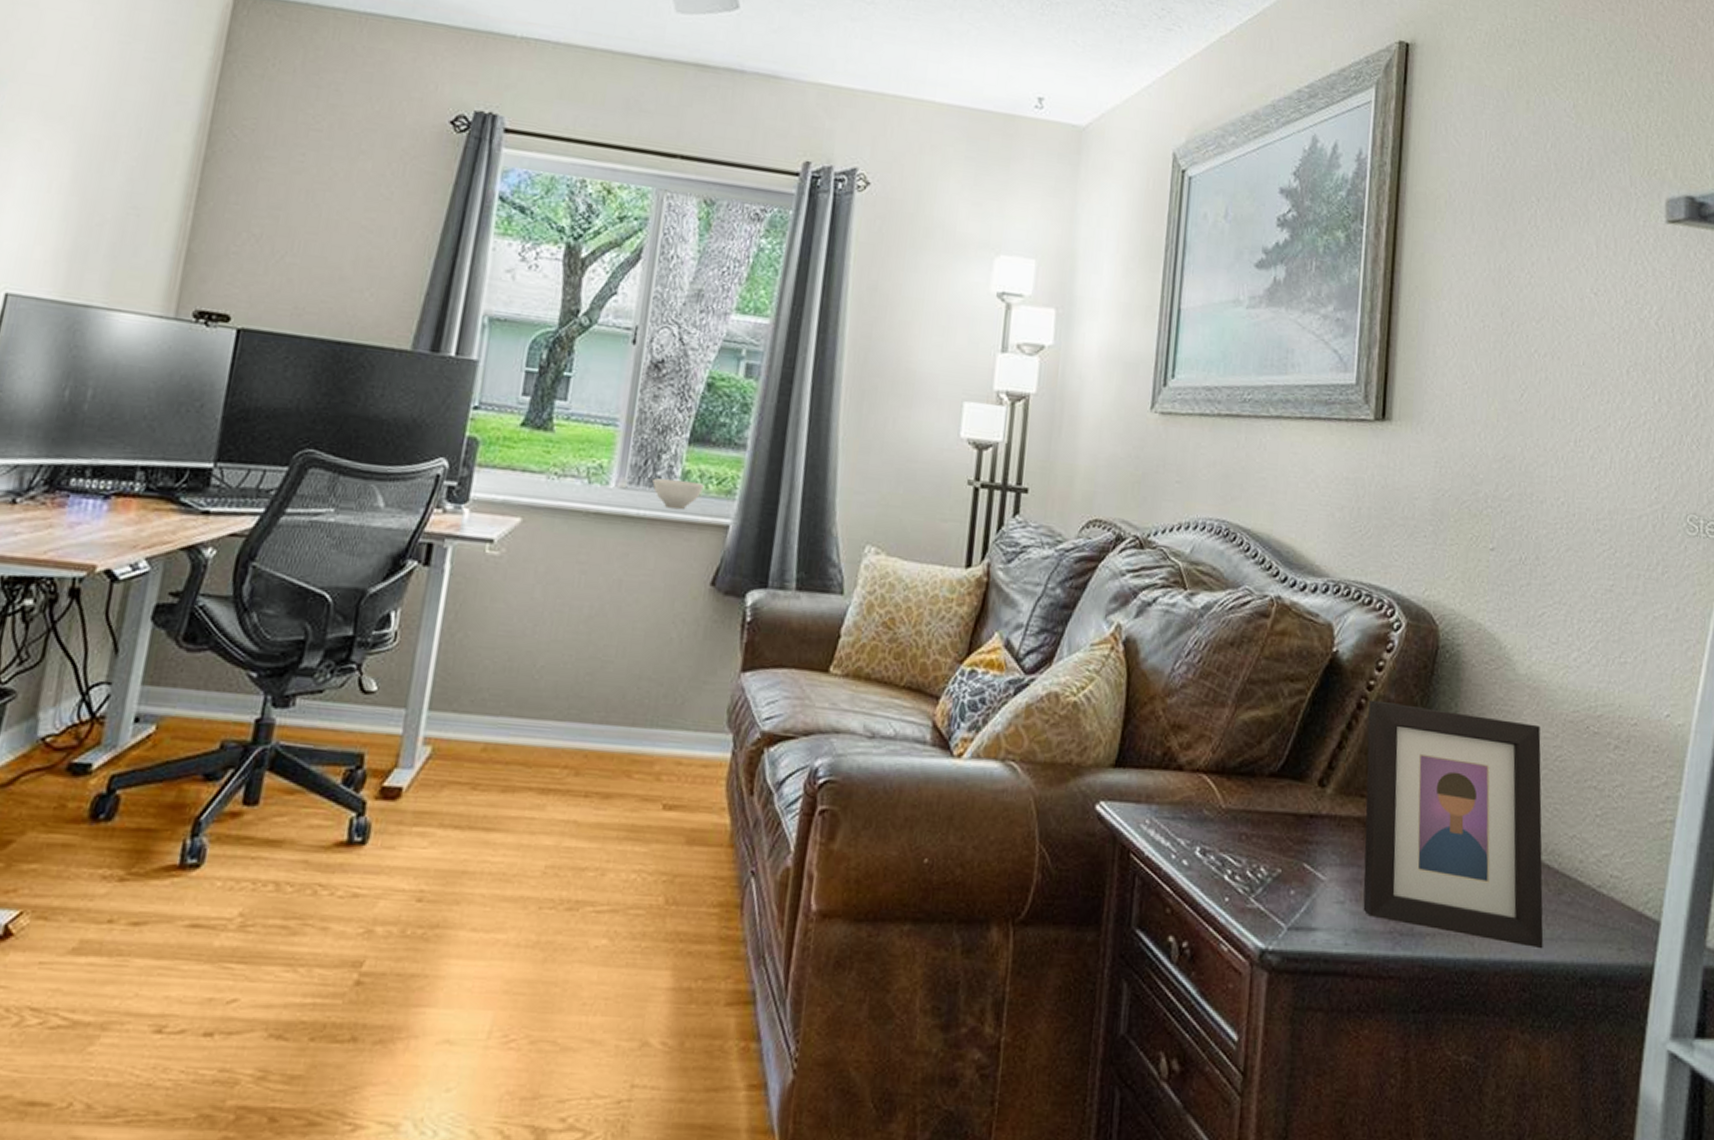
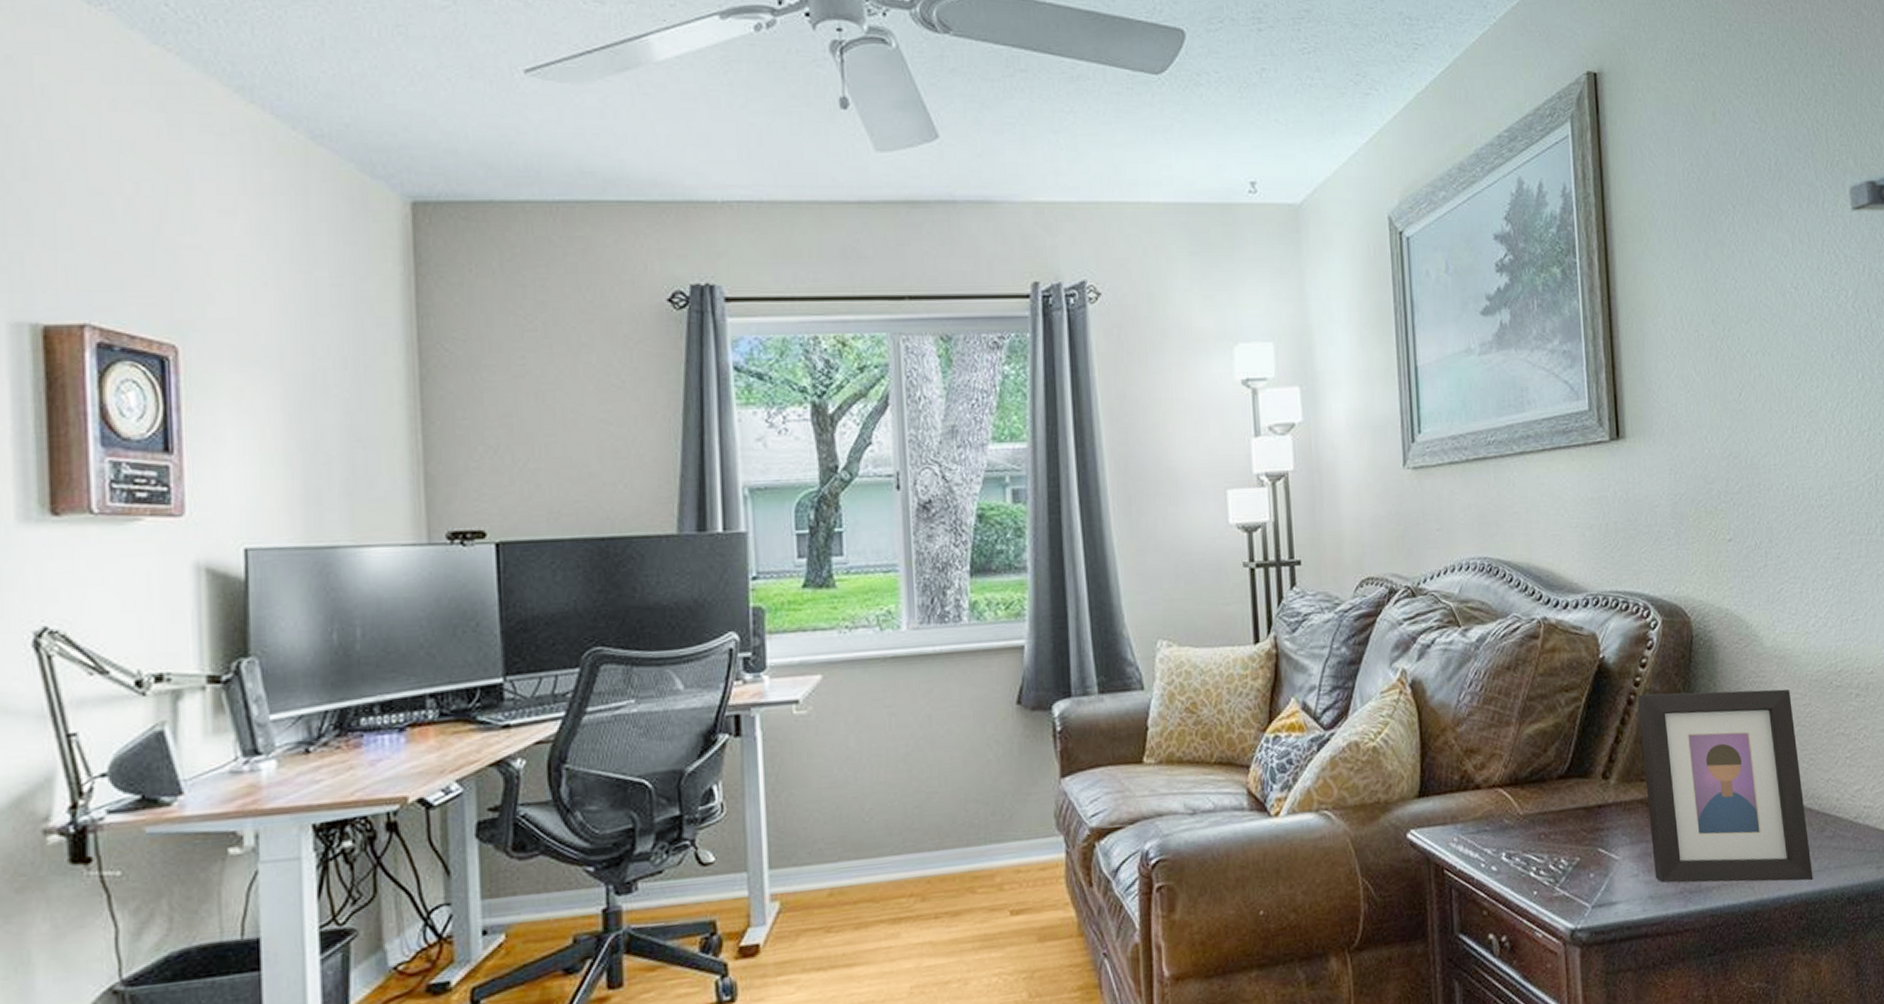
bowl: present [652,478,704,511] -> none [942,611,993,641]

